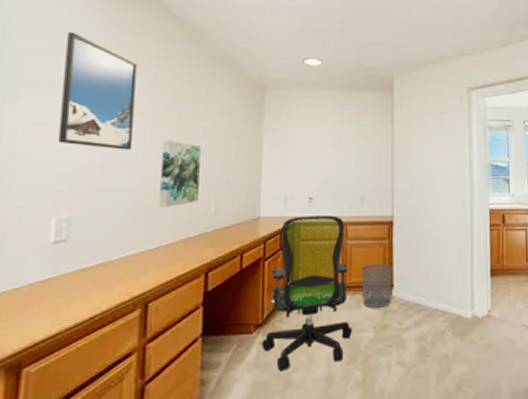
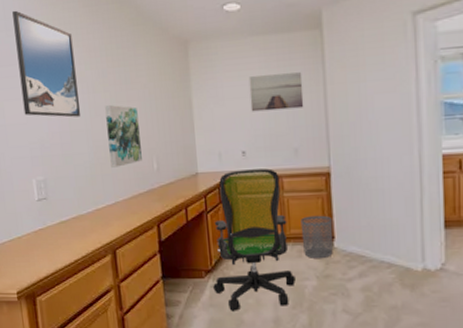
wall art: none [322,127,373,160] -> present [248,72,304,112]

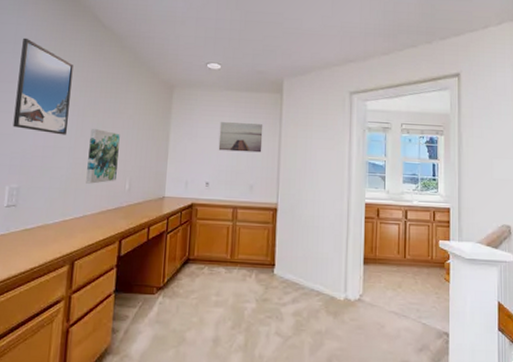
office chair: present [213,168,295,311] -> none [162,198,238,329]
waste bin: present [300,215,334,258] -> none [247,244,275,283]

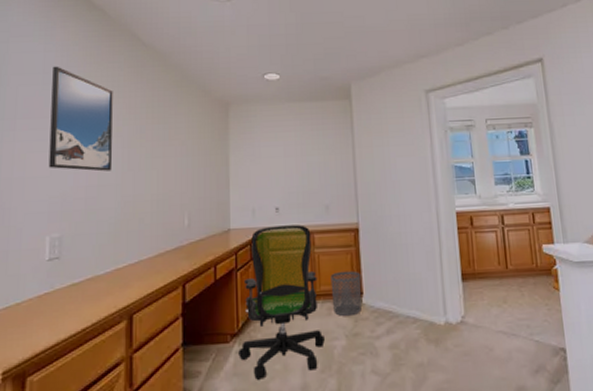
wall art: present [86,129,120,184] -> none [138,160,173,224]
office chair: none [162,198,238,329] -> present [238,224,325,380]
wall art: present [218,122,263,153] -> none [284,136,335,170]
waste bin: none [247,244,275,283] -> present [330,270,362,316]

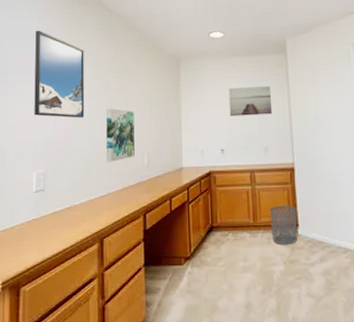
wall art: none [138,160,173,224] -> present [106,109,135,162]
office chair: present [238,224,325,380] -> none [191,164,265,297]
wall art: none [284,136,335,170] -> present [228,86,273,117]

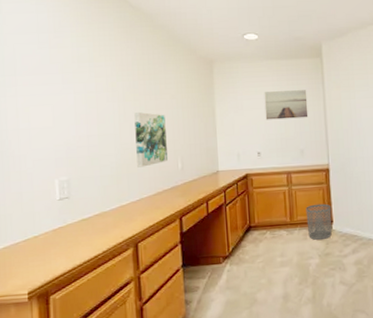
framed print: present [34,30,85,118] -> none [46,26,110,123]

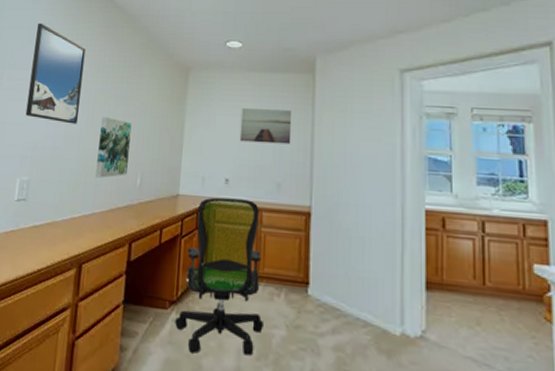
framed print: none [46,26,110,123] -> present [25,23,86,124]
office chair: none [230,166,302,292] -> present [175,197,263,356]
waste bin: present [306,203,332,240] -> none [275,255,309,306]

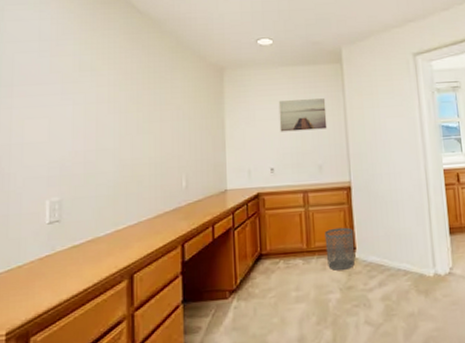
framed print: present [25,23,86,124] -> none [47,33,110,136]
wall art: present [95,117,132,178] -> none [137,124,171,186]
office chair: present [175,197,263,356] -> none [237,184,320,333]
waste bin: none [275,255,309,306] -> present [324,227,355,271]

